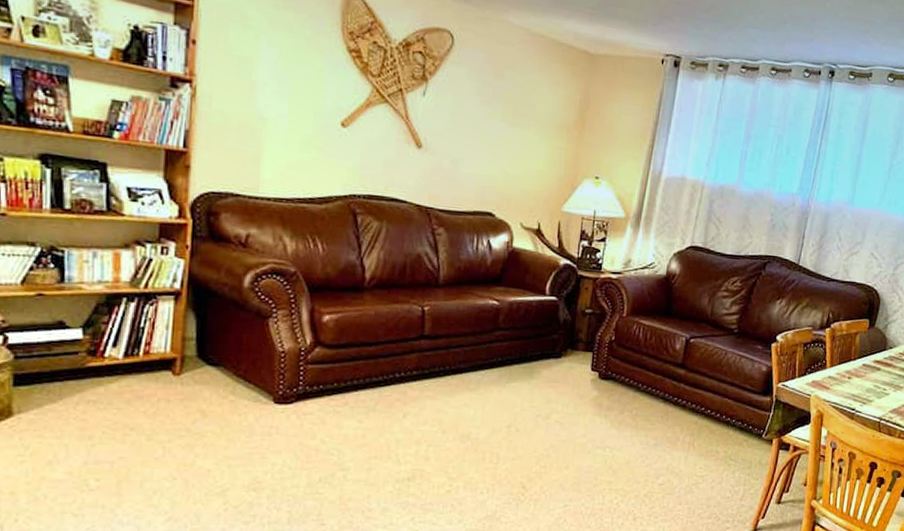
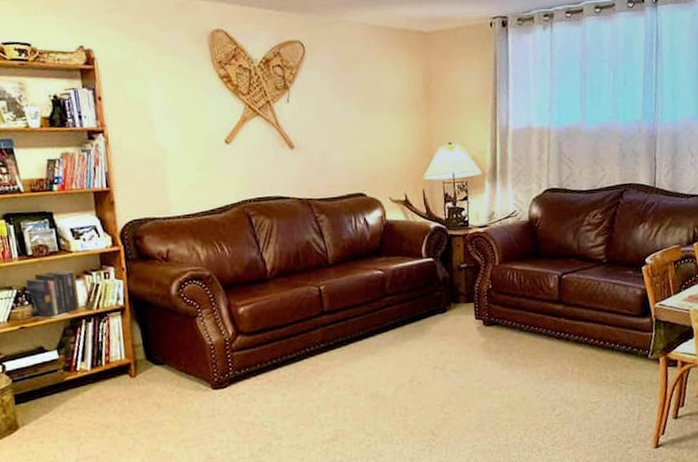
books: none [54,232,125,288] -> present [26,270,80,317]

